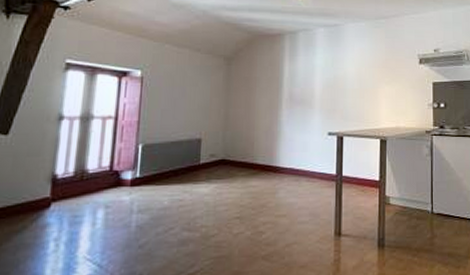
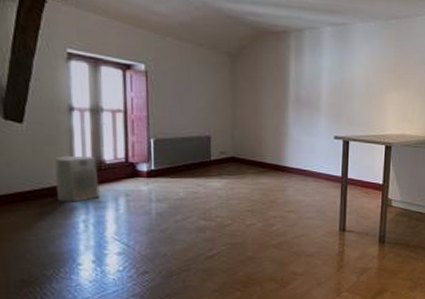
air purifier: none [30,165,79,219] -> present [54,155,100,203]

